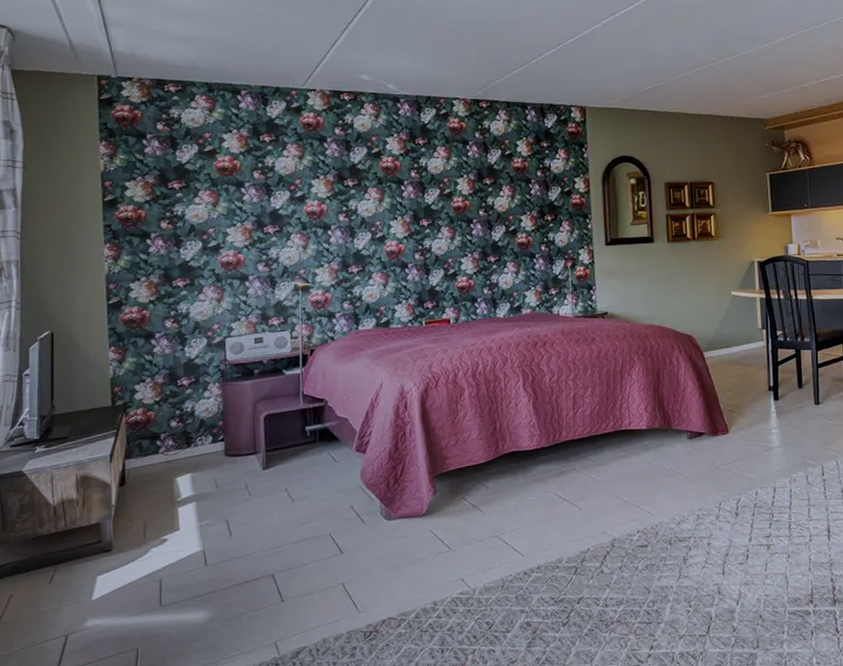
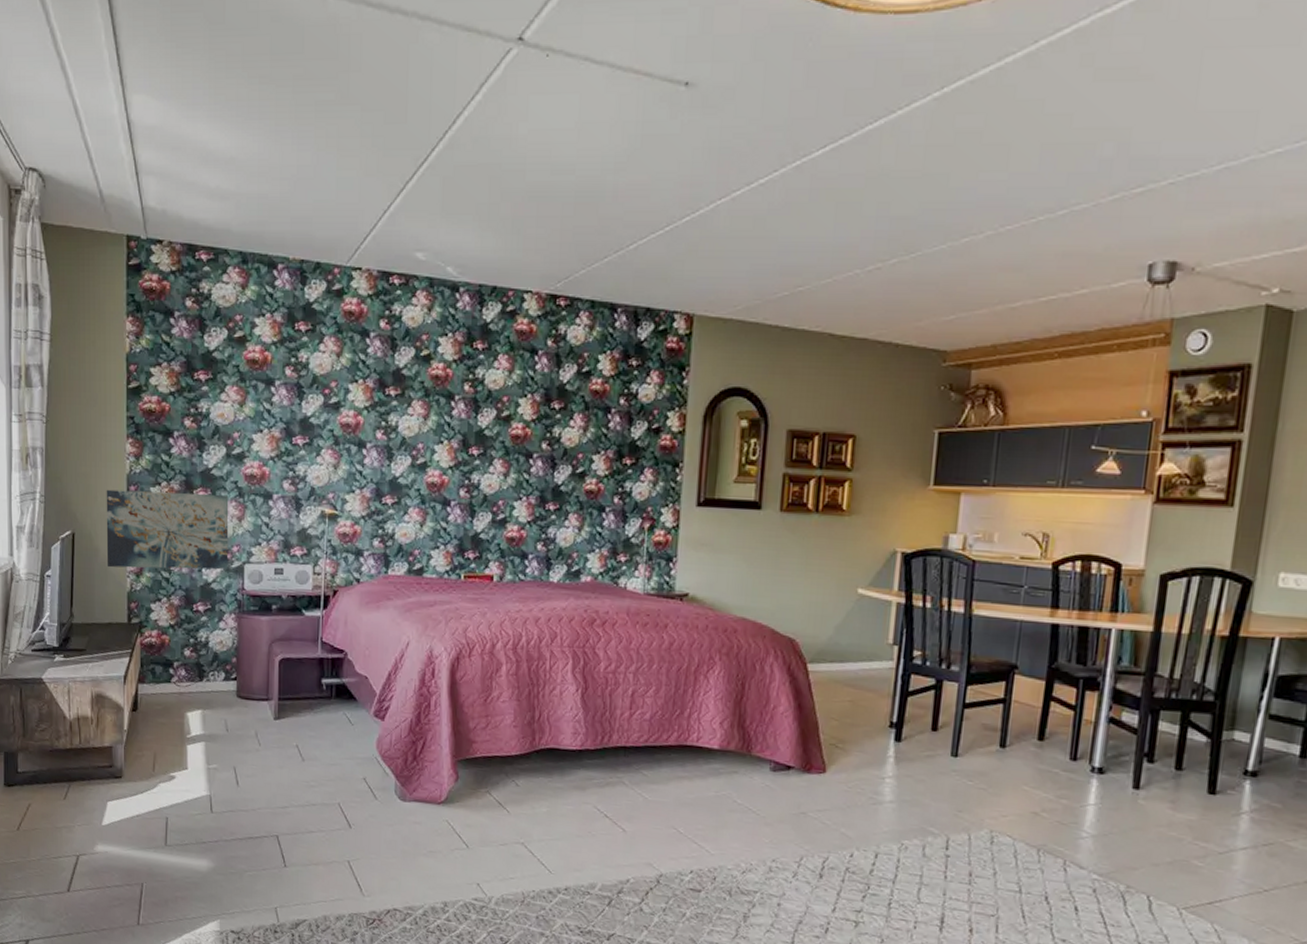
wall art: none [85,281,210,359] -> present [106,489,229,570]

